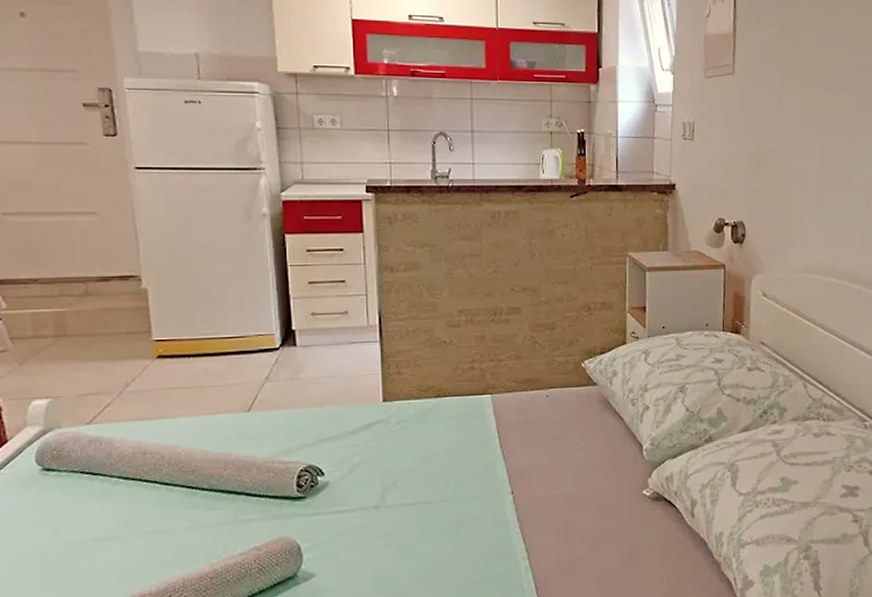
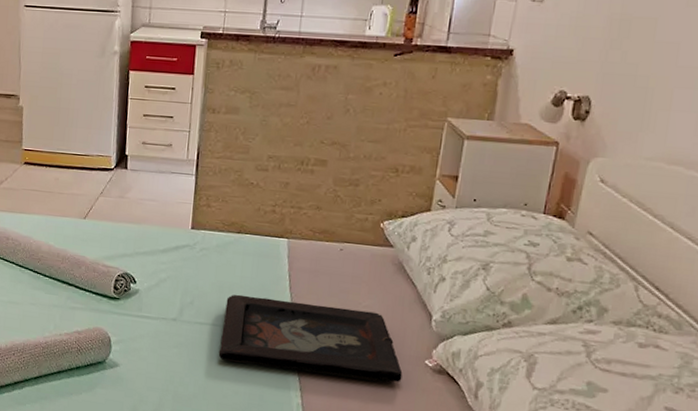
decorative tray: none [432,453,624,540] -> present [218,294,403,382]

